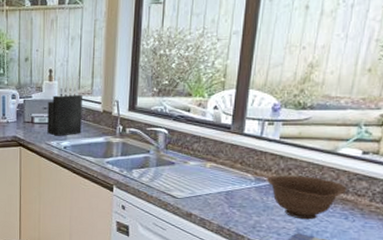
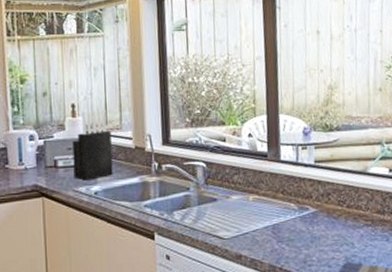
bowl: present [266,175,347,220] -> none [308,199,383,247]

